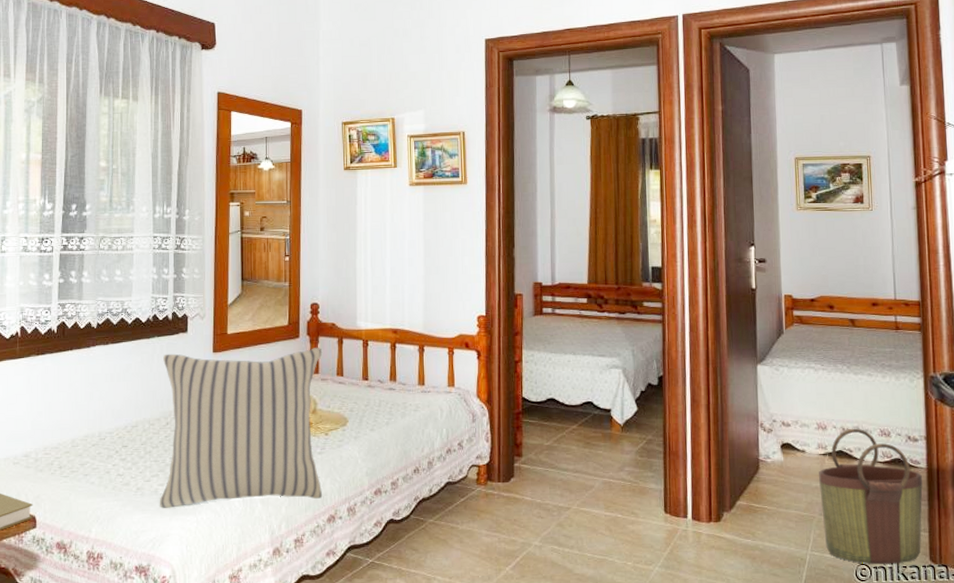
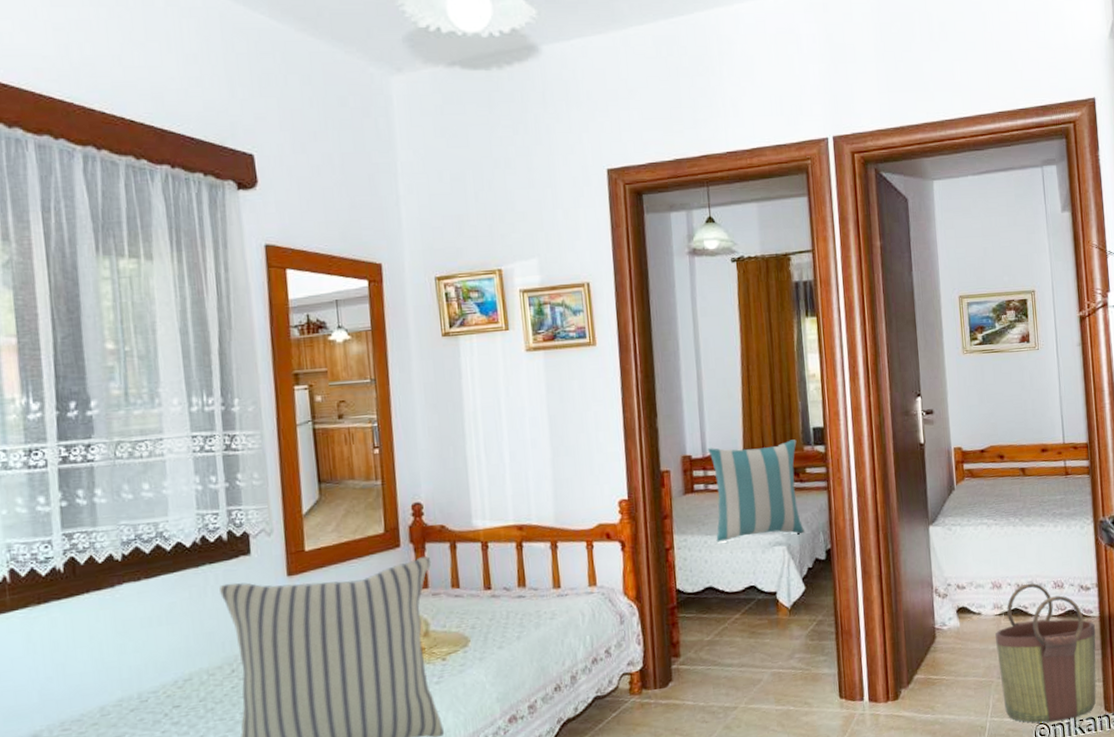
pillow: none [557,276,640,360] -> present [708,439,806,542]

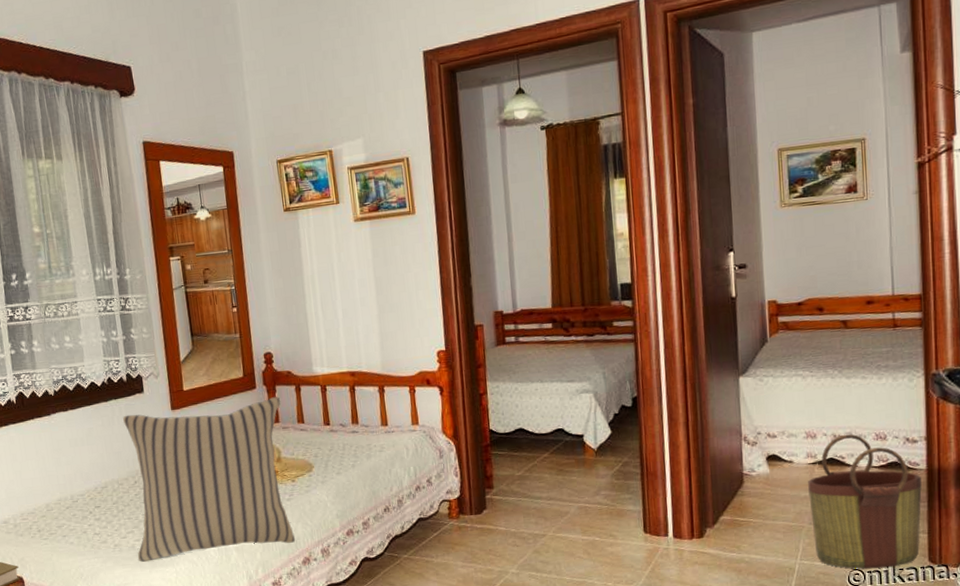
pillow: present [708,439,806,542] -> none [518,295,612,389]

